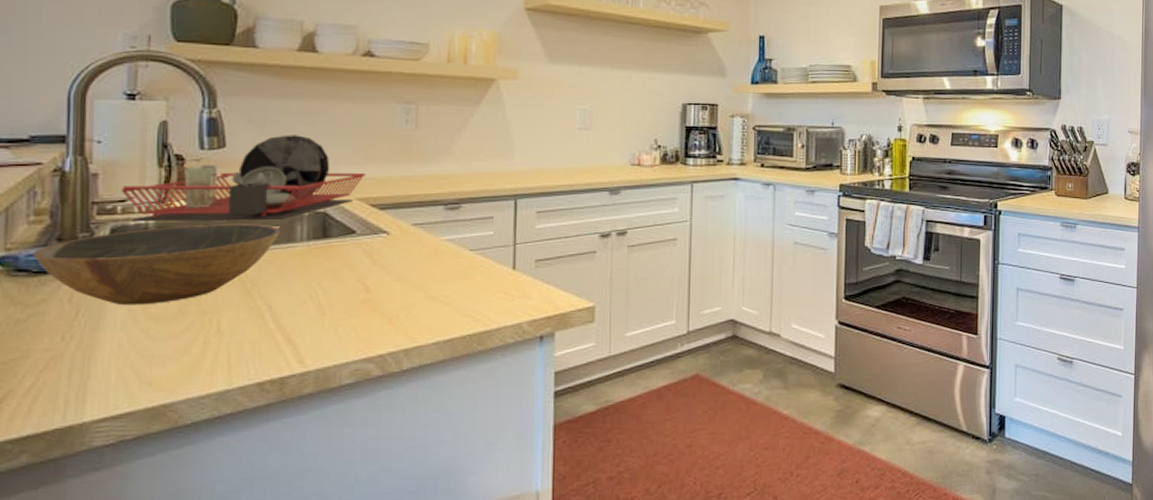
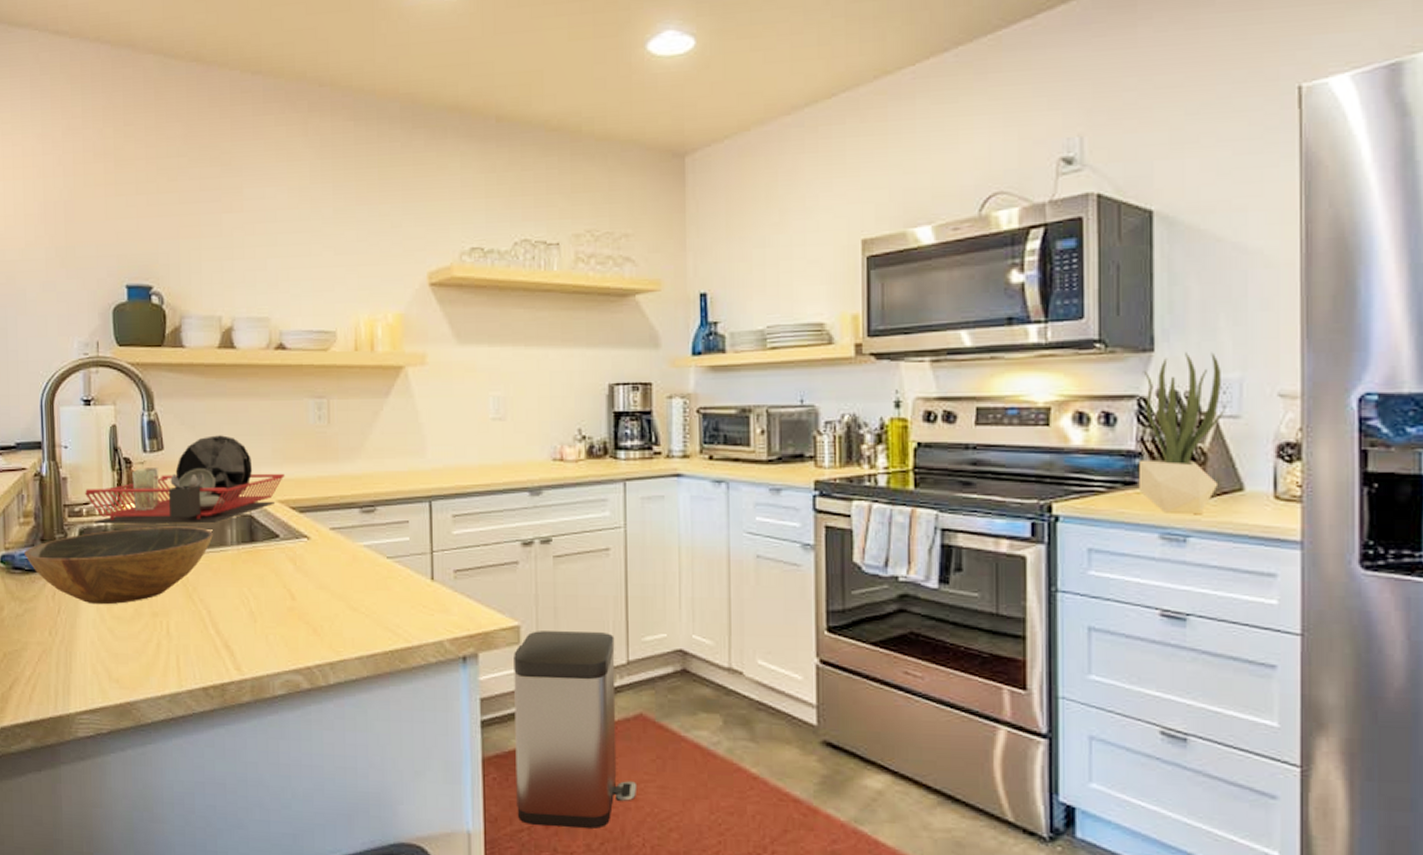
pedal bin: none [584,309,692,478] -> present [514,631,638,829]
potted plant: none [1049,101,1099,210] -> present [1138,352,1225,515]

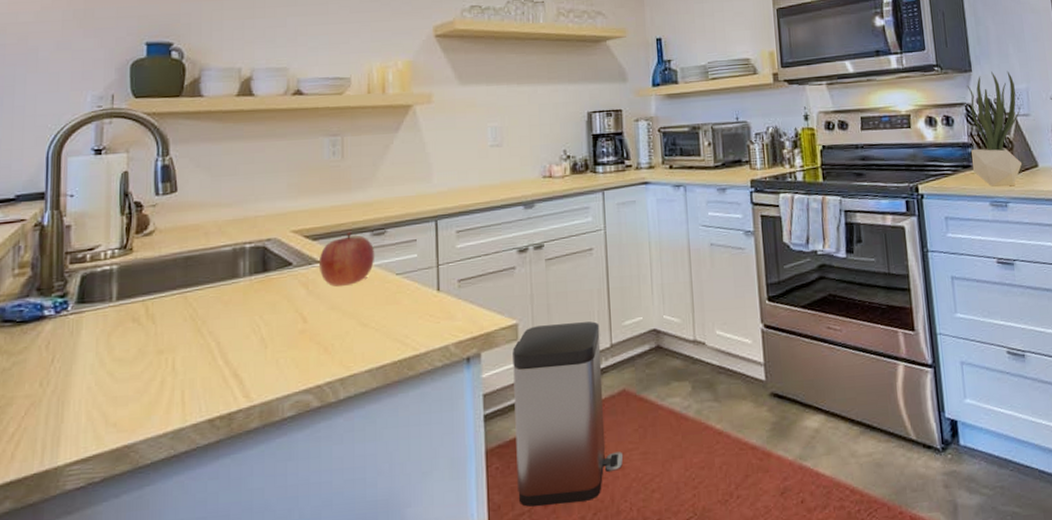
bowl: present [24,526,214,605] -> none [17,262,226,349]
dish rack: present [84,435,285,525] -> none [89,174,299,269]
fruit: none [306,507,365,566] -> present [318,232,375,288]

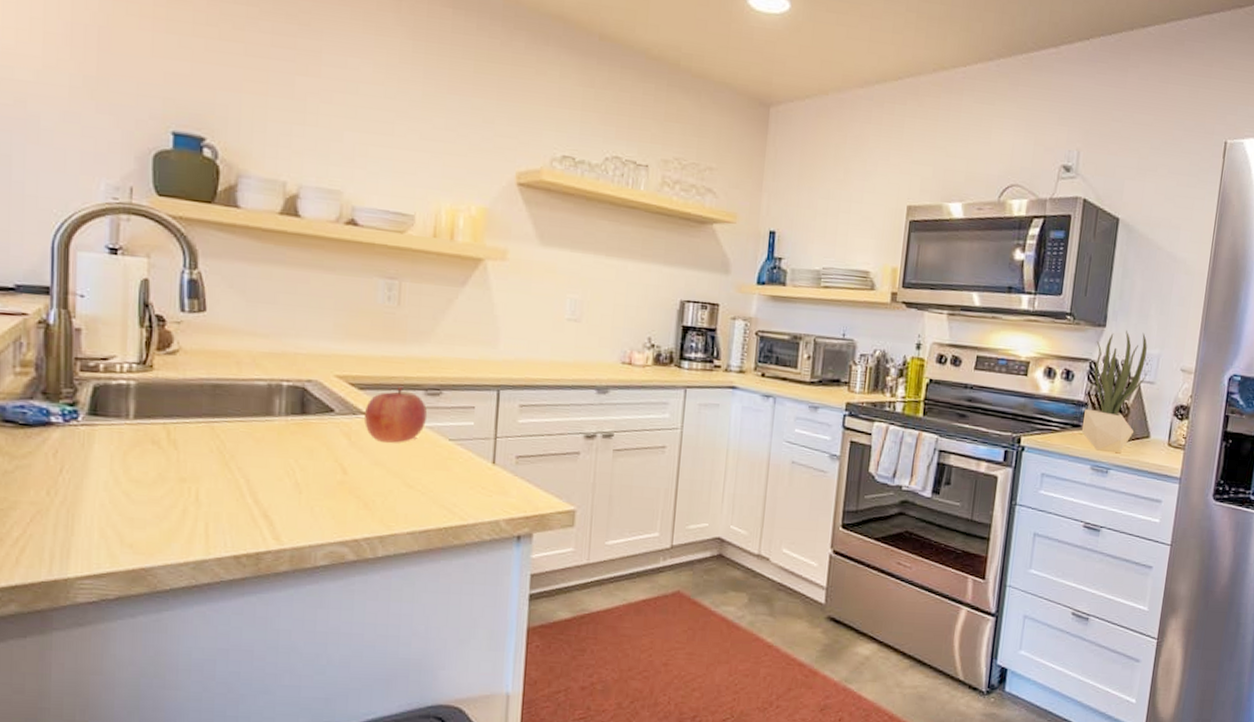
pedal bin: present [513,321,624,507] -> none [556,515,669,689]

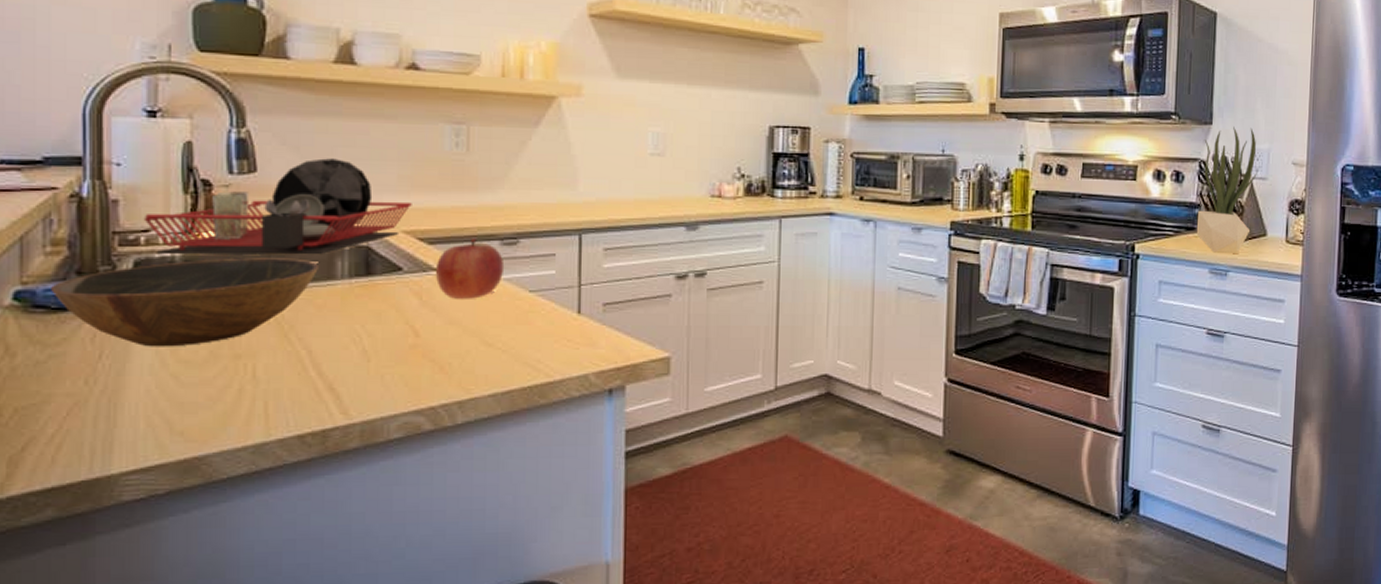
bowl: none [19,389,260,467] -> present [51,258,320,347]
dish rack: none [102,303,346,393] -> present [143,158,412,255]

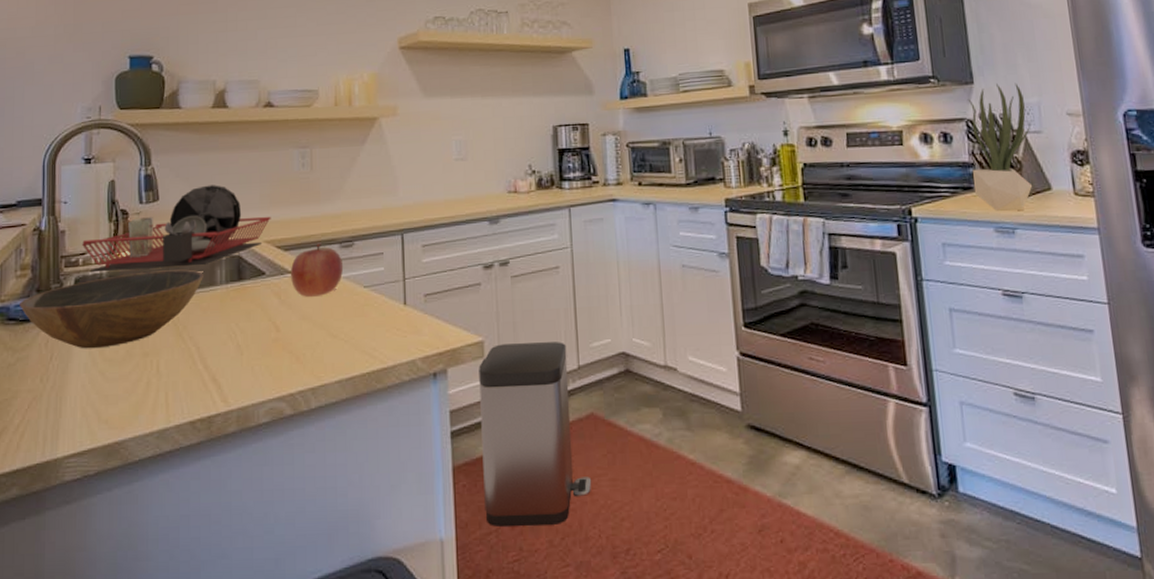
pedal bin: none [659,361,780,549] -> present [479,342,592,526]

